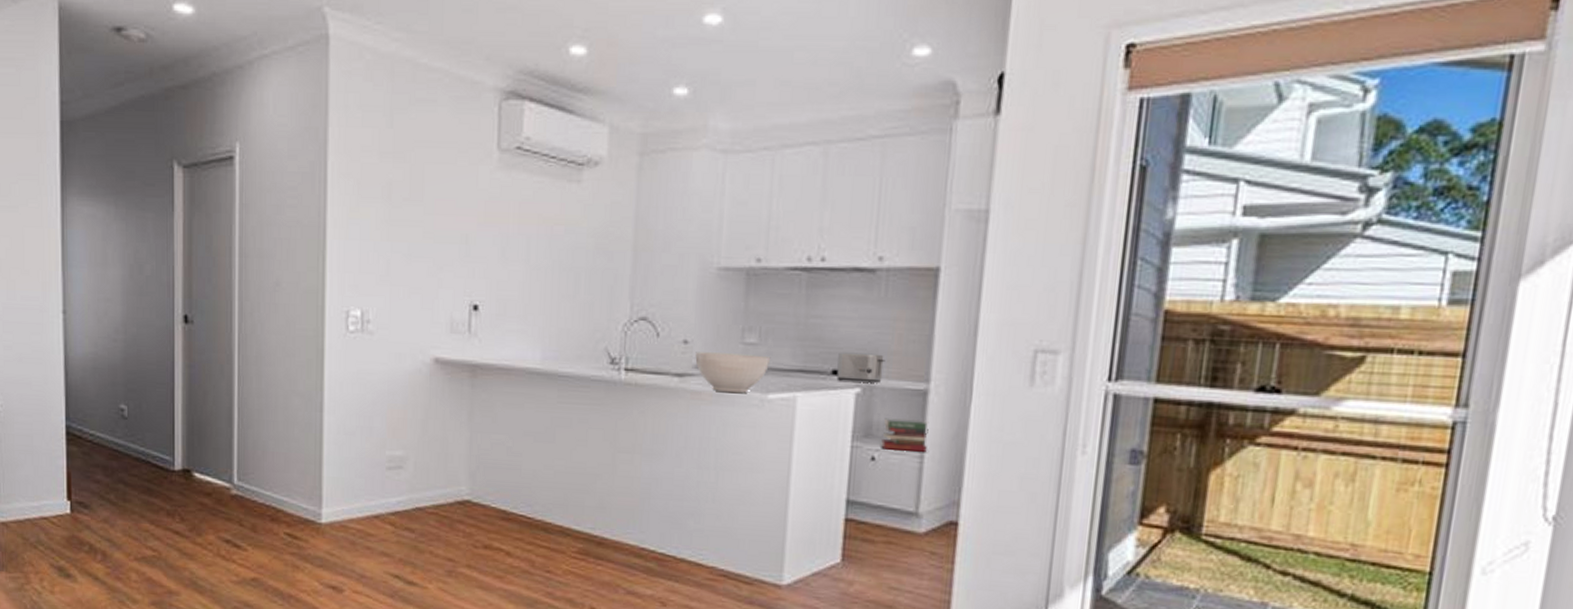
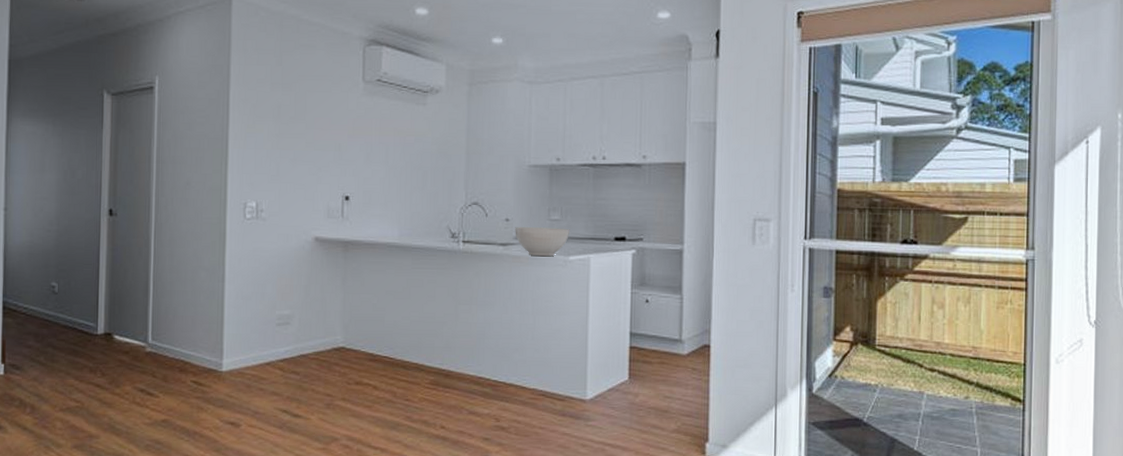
toaster: present [836,352,885,384] -> none [618,224,652,247]
books: present [880,418,929,452] -> none [651,271,686,295]

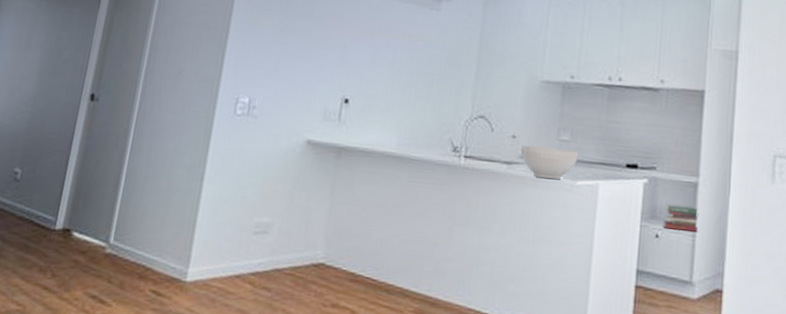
books: none [651,271,686,295] -> present [662,203,699,232]

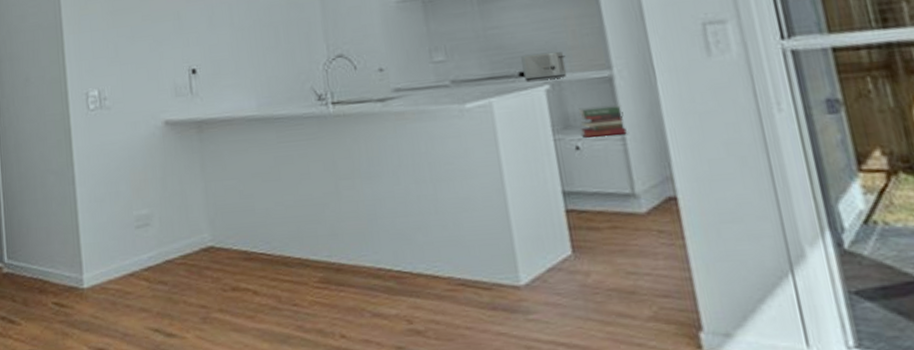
bowl: present [521,145,580,180] -> none [392,70,461,109]
toaster: none [629,150,666,176] -> present [521,51,567,82]

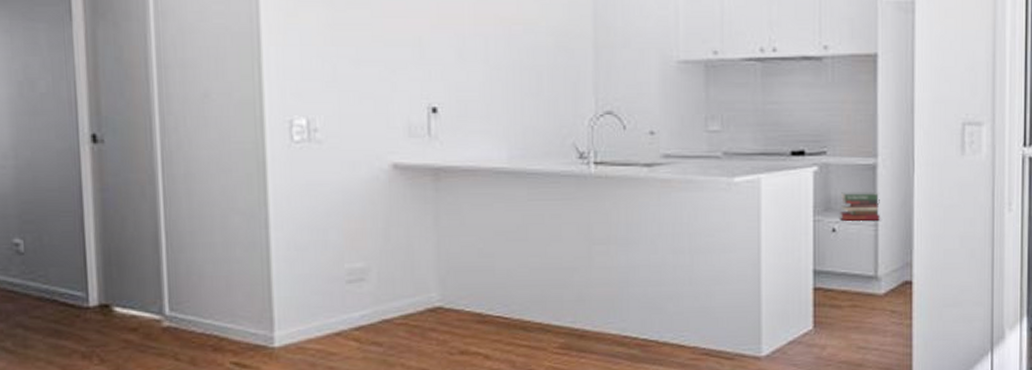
toaster: present [521,51,567,82] -> none [795,134,837,162]

